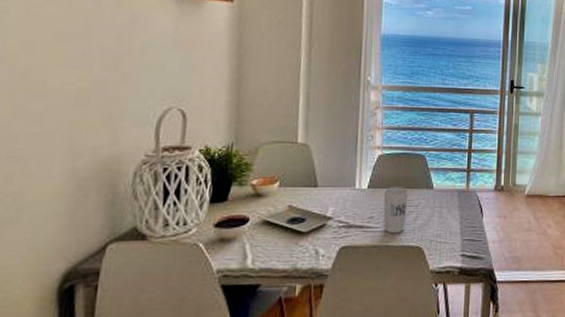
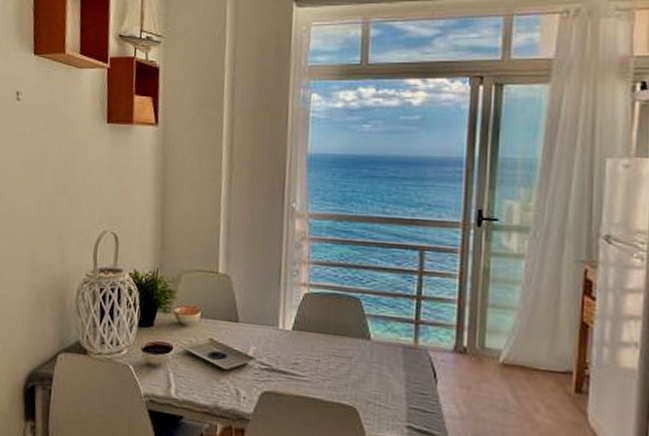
cup: present [383,187,409,234] -> none [310,331,340,387]

